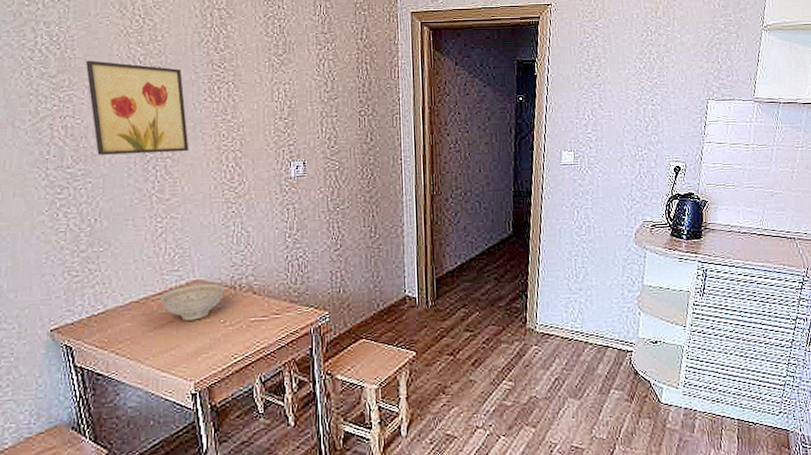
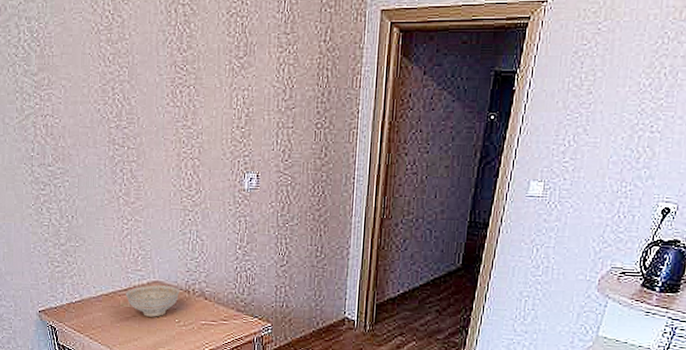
wall art: present [86,60,189,155] -> none [62,59,152,157]

